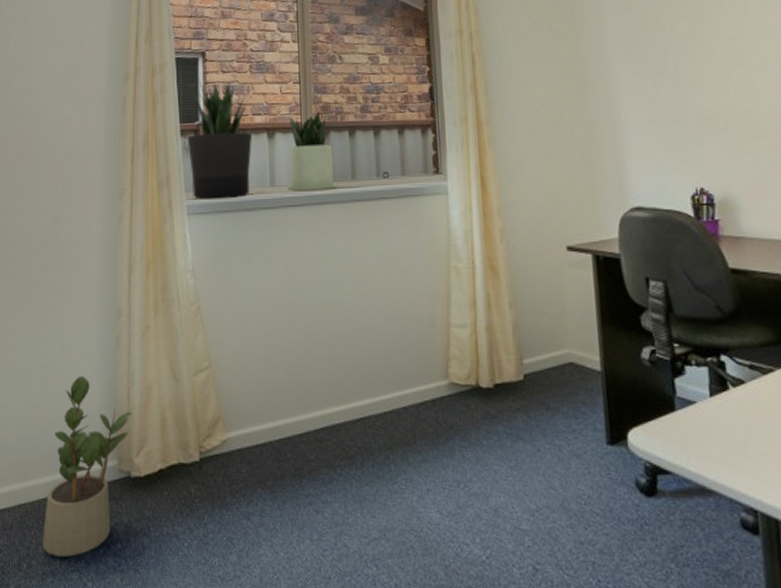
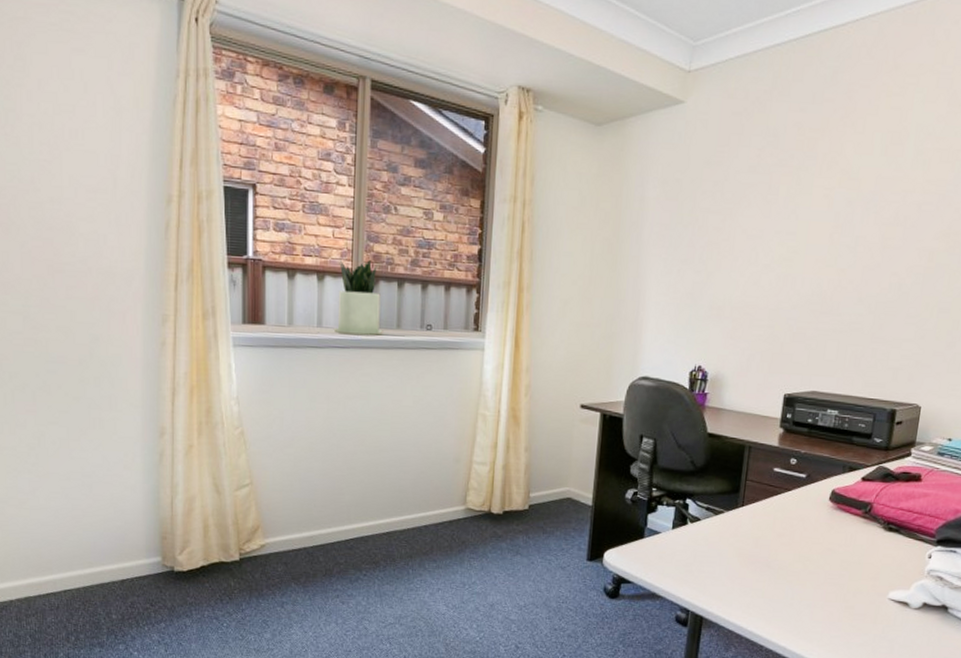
potted plant: present [43,377,132,557] -> none [90,485,176,632]
planter: present [187,79,253,200] -> none [234,212,303,335]

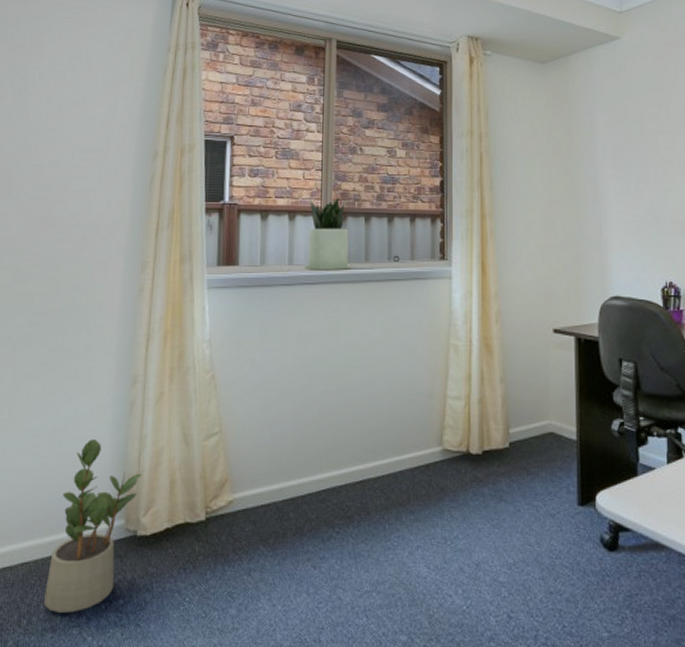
potted plant: none [90,485,176,632] -> present [44,440,142,613]

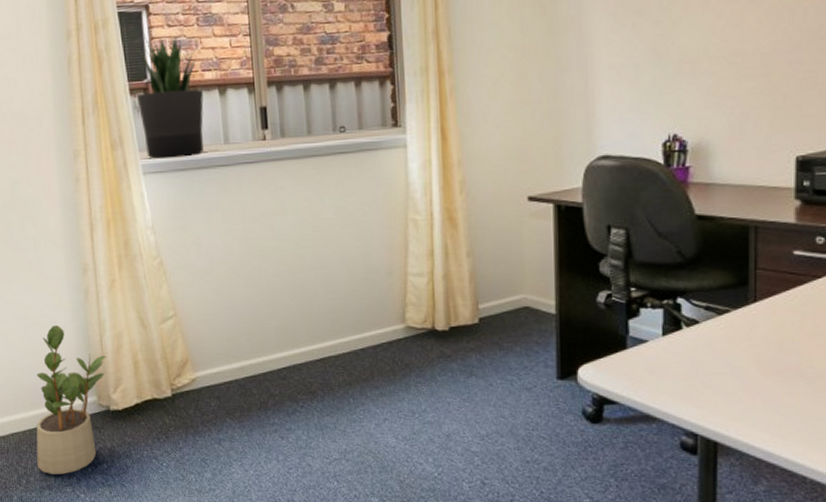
planter: none [211,161,275,275] -> present [136,34,204,159]
planter: present [303,198,352,271] -> none [239,66,294,149]

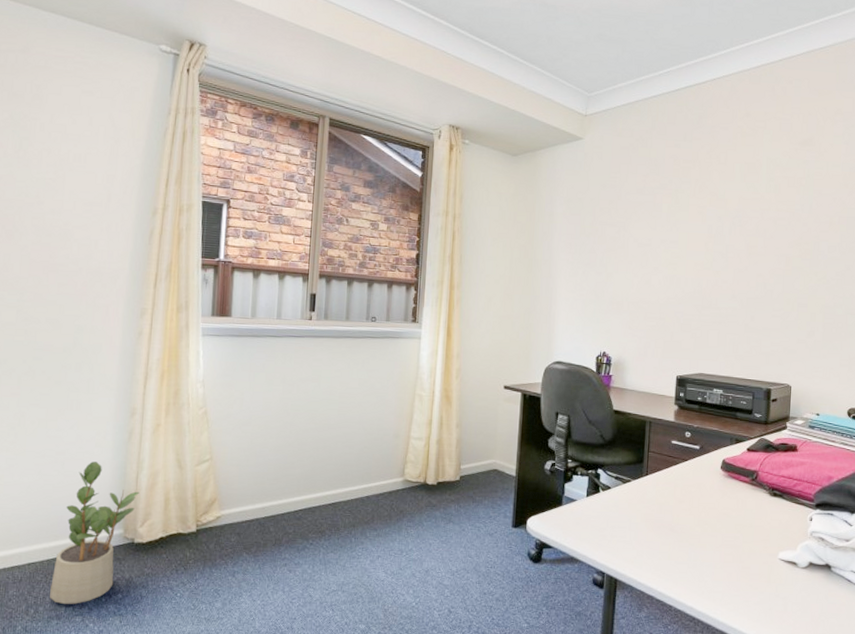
planter: present [136,34,204,159] -> none [207,222,266,326]

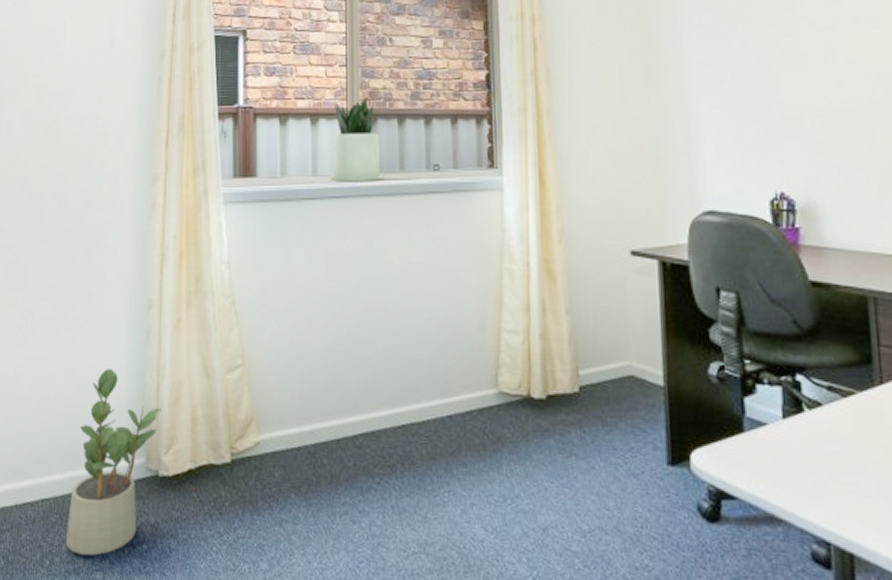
planter: none [290,262,334,327] -> present [329,98,385,182]

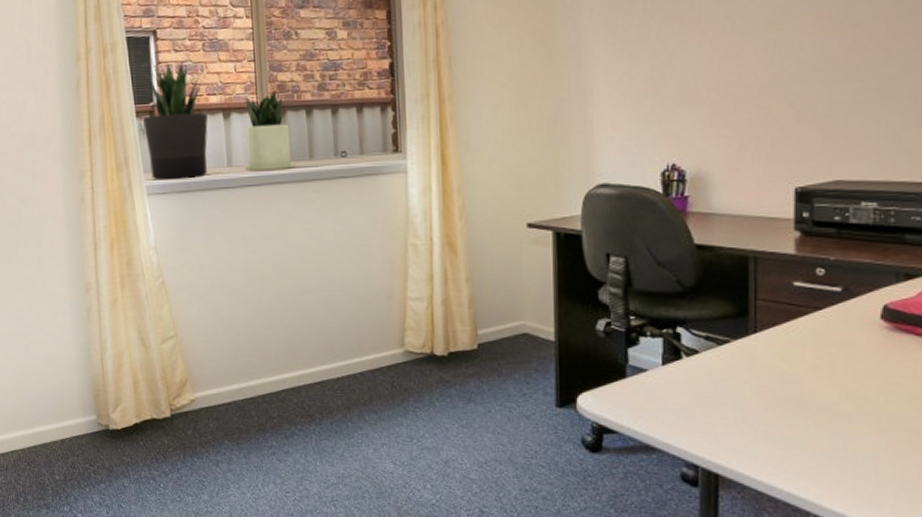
potted plant: present [66,369,162,556] -> none [35,343,107,494]
planter: none [225,59,295,188] -> present [142,59,209,181]

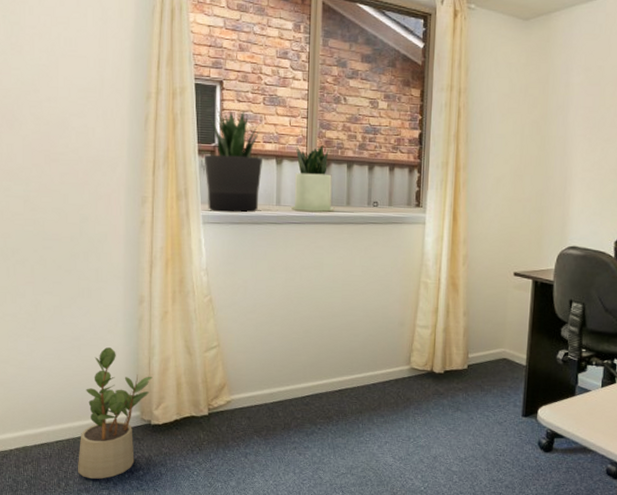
potted plant: none [35,343,107,494] -> present [78,347,153,479]

